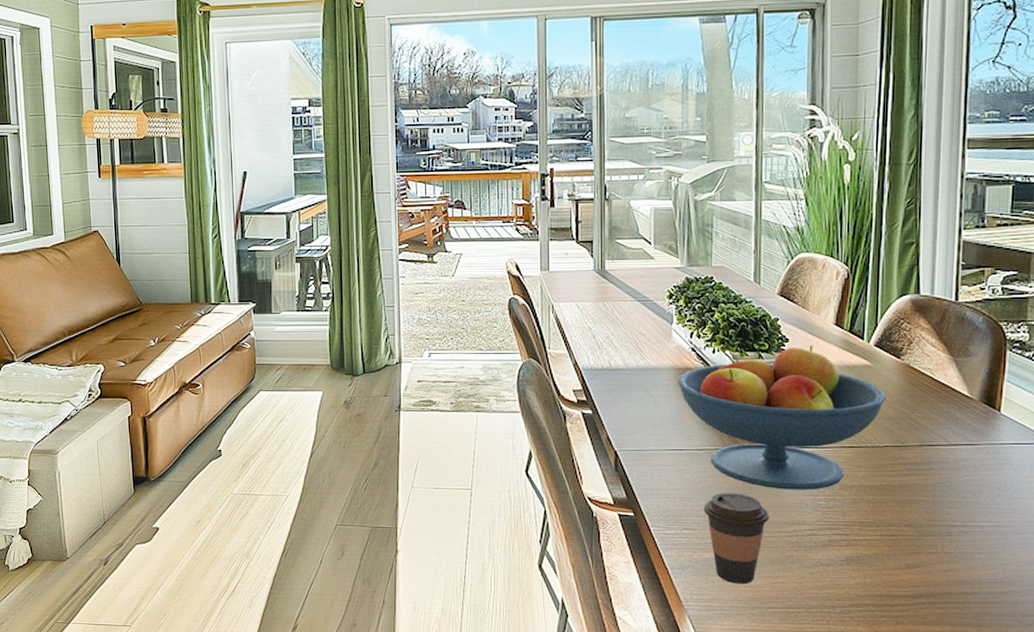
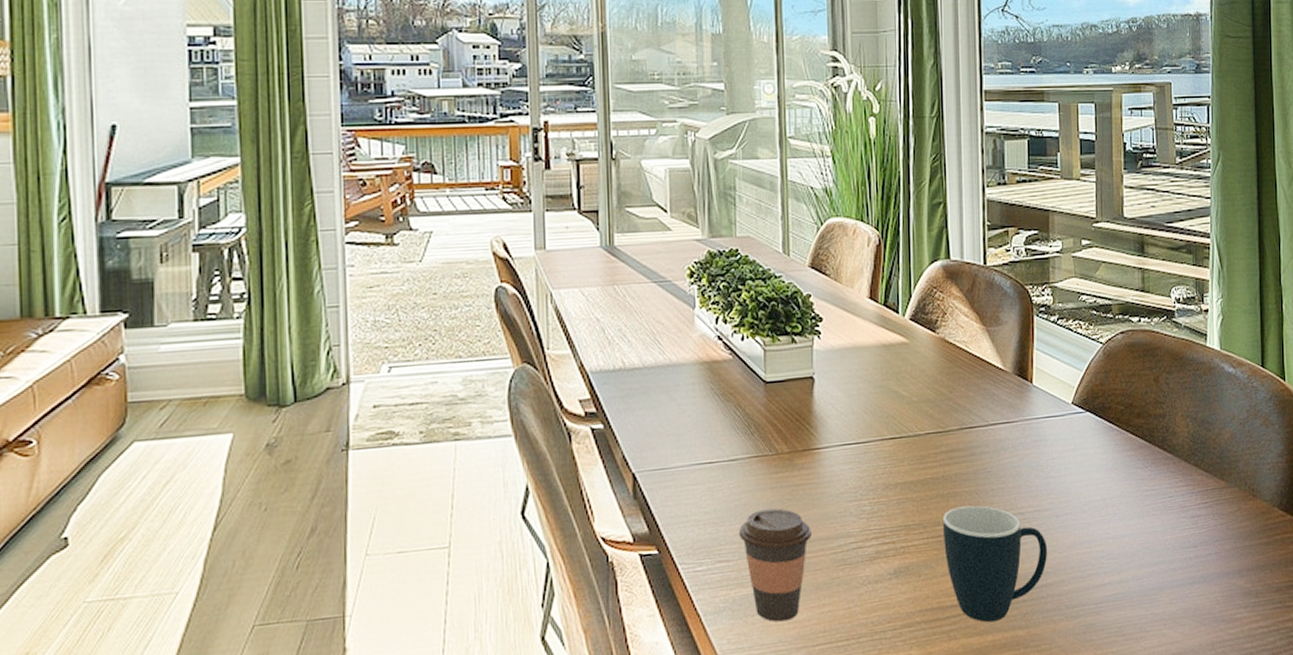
fruit bowl: present [677,345,887,490] -> none [702,323,925,498]
mug: none [896,513,1006,616] -> present [942,505,1048,623]

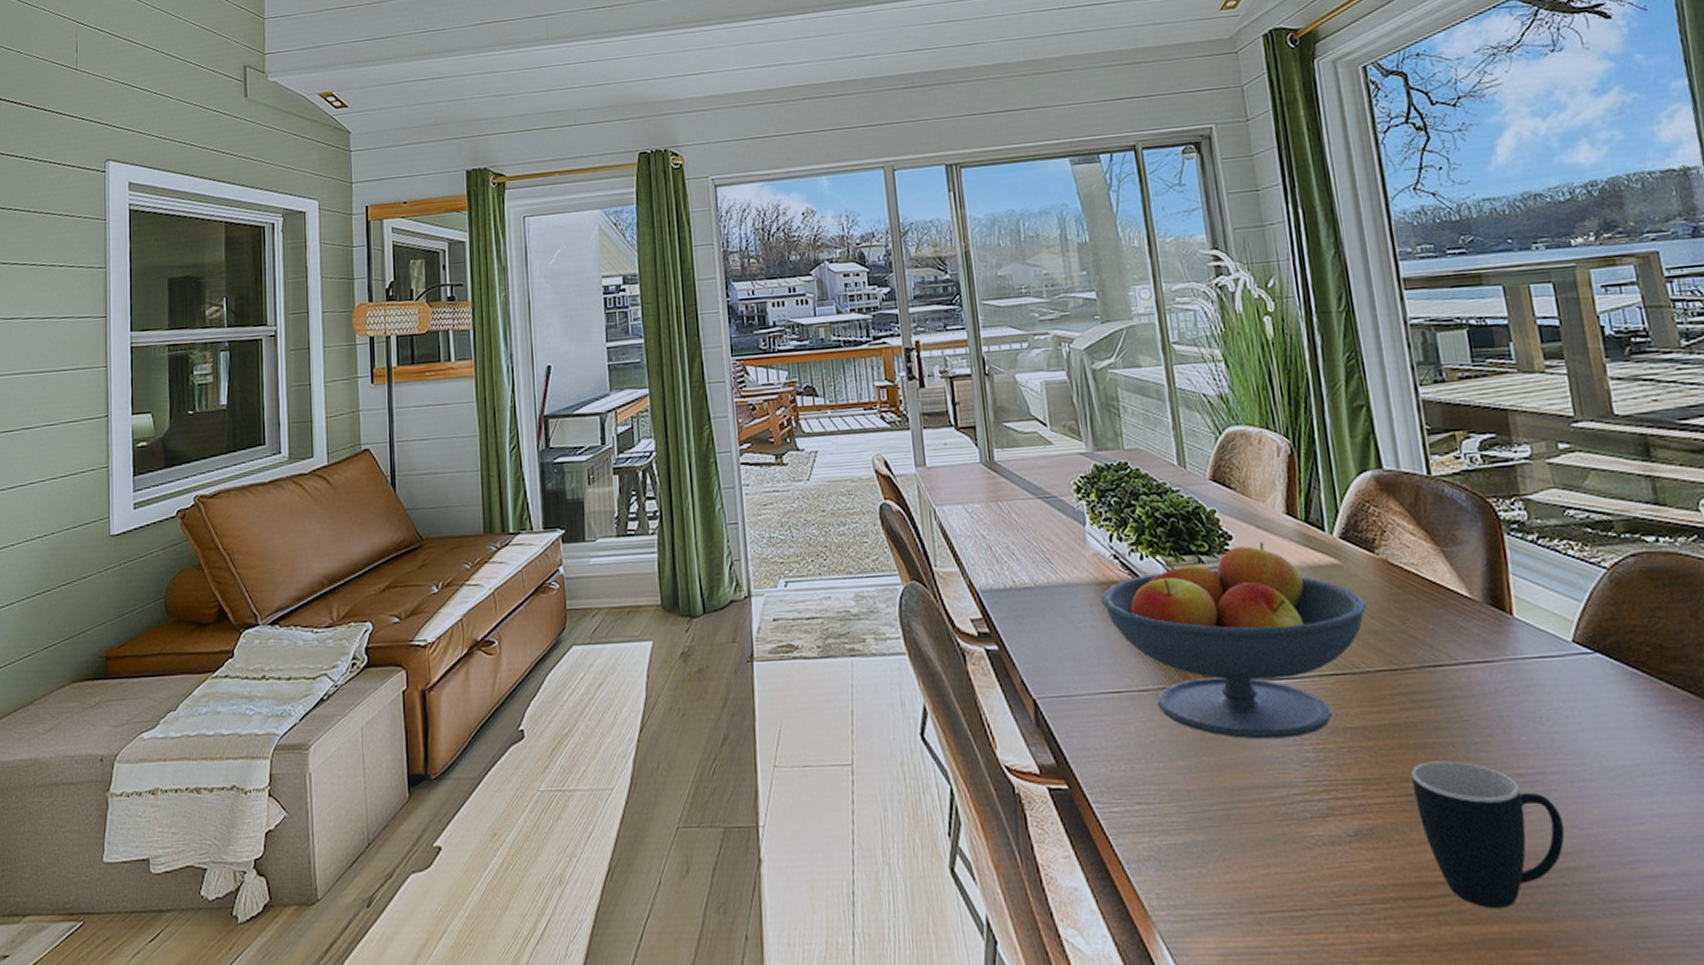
fruit bowl: none [702,323,925,498] -> present [1100,542,1367,740]
coffee cup: present [738,508,812,622] -> none [1157,747,1245,880]

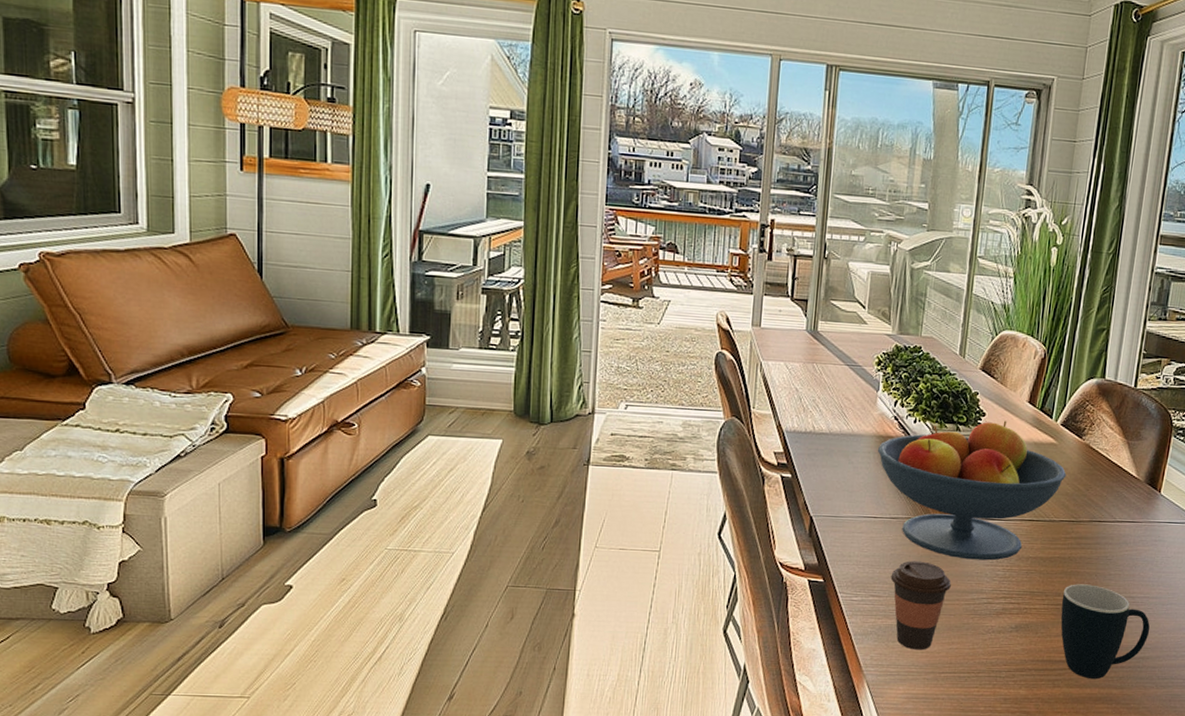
coffee cup: none [1157,747,1245,880] -> present [890,561,951,650]

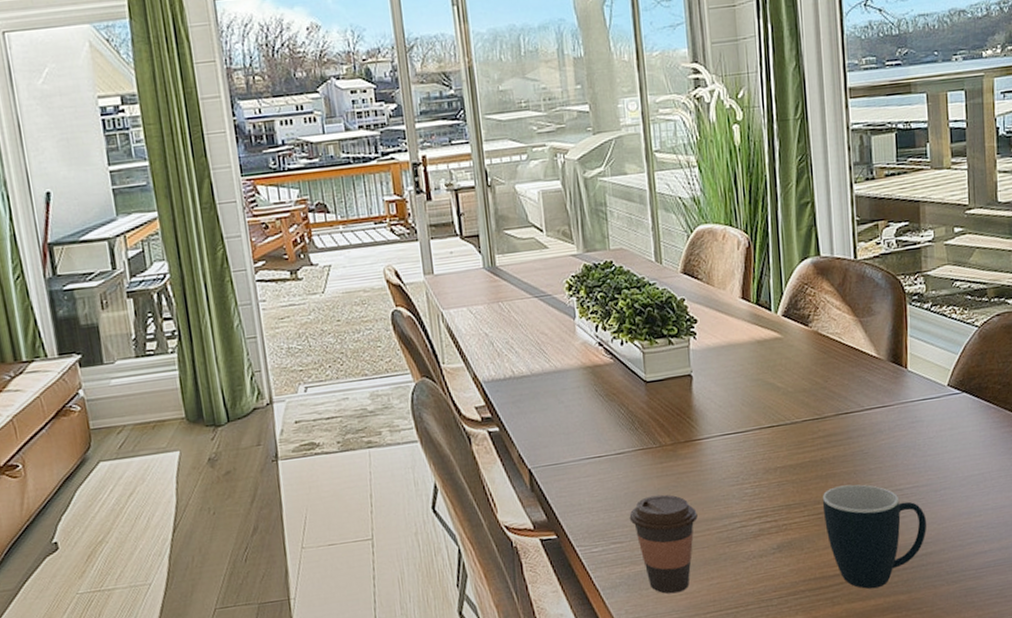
fruit bowl: present [877,420,1067,561] -> none [586,323,800,484]

